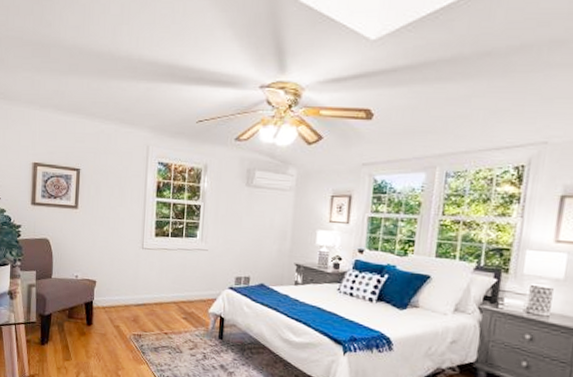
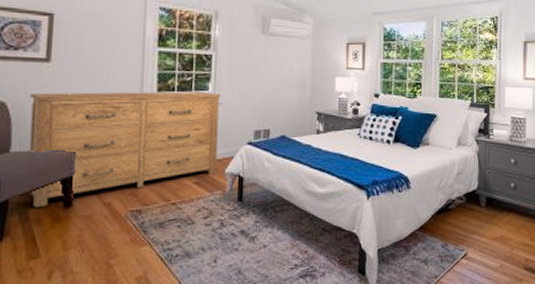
dresser: none [63,233,207,323] -> present [27,91,221,208]

